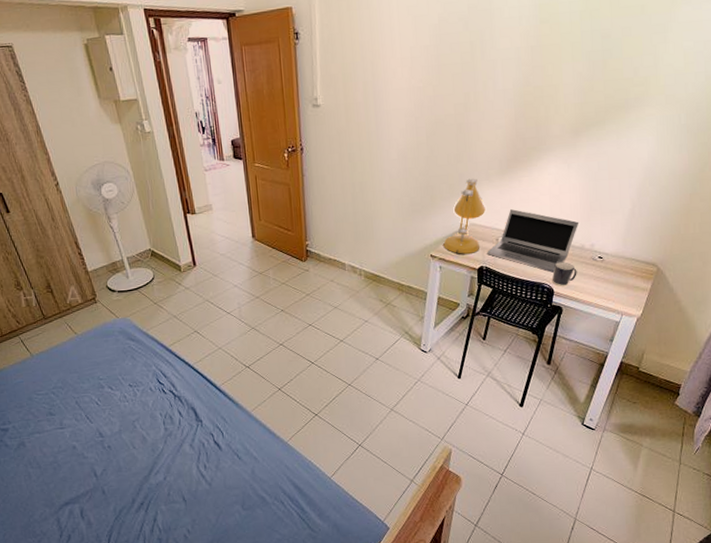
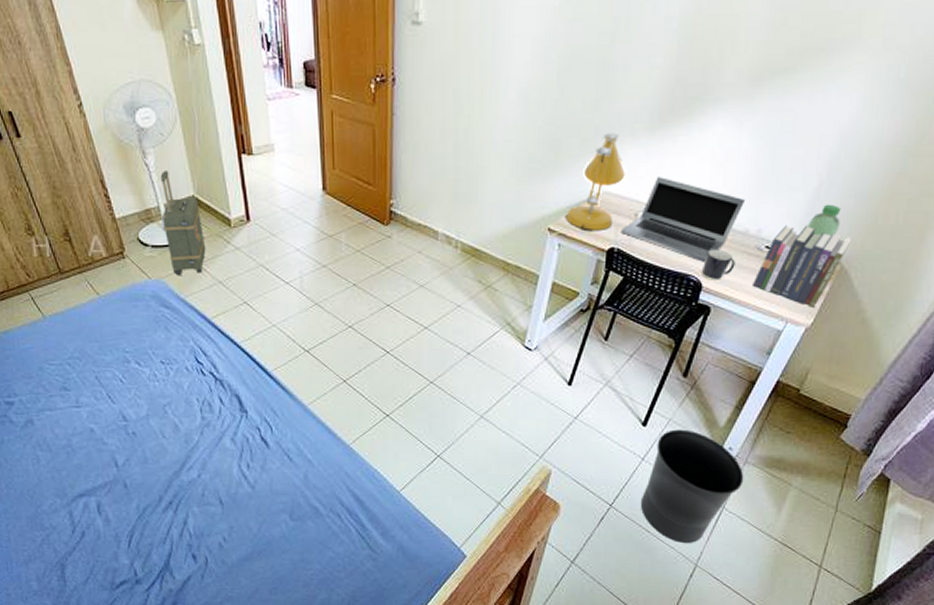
suitcase: none [123,231,162,314] -> present [160,171,206,276]
waste bin: none [525,407,605,501] -> present [640,429,744,543]
books: none [593,238,663,302] -> present [753,225,852,308]
water bottle: none [628,221,653,246] -> present [807,204,841,236]

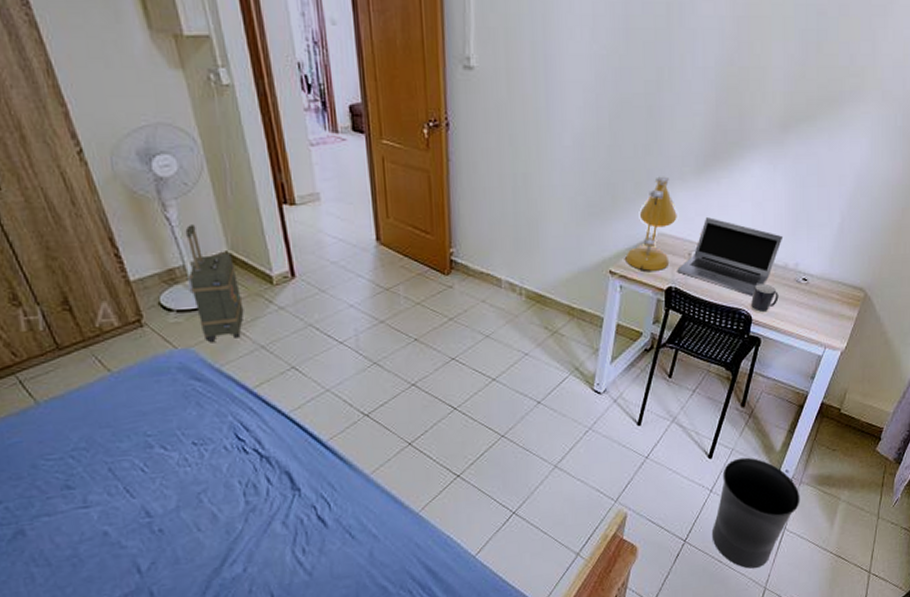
books: present [753,225,852,308] -> none [795,257,872,333]
water bottle: present [807,204,841,236] -> none [835,238,861,267]

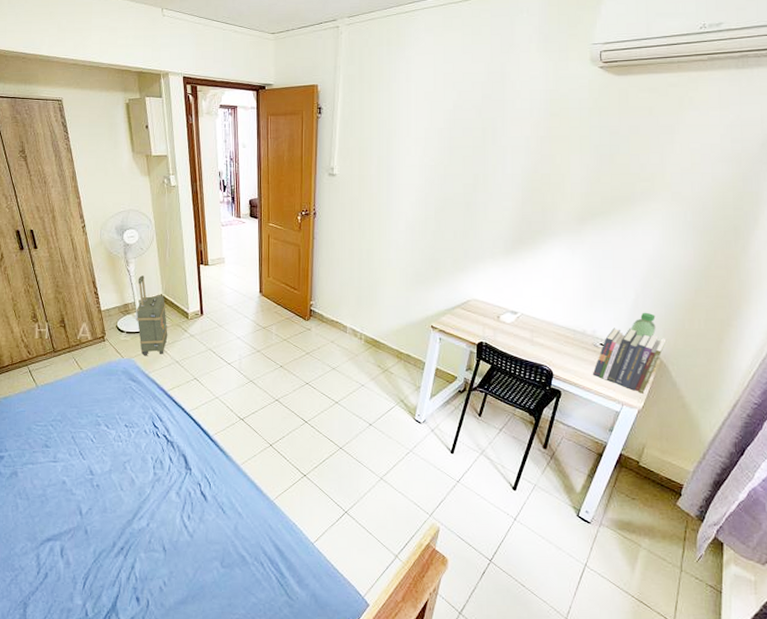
table lamp: present [625,176,677,273] -> none [445,255,488,329]
laptop: present [677,217,784,296] -> none [487,289,582,355]
waste bin: present [711,457,800,569] -> none [515,493,601,598]
mug: present [750,283,779,313] -> none [551,345,578,370]
books: none [795,257,872,333] -> present [593,327,667,394]
water bottle: none [835,238,861,267] -> present [630,312,656,337]

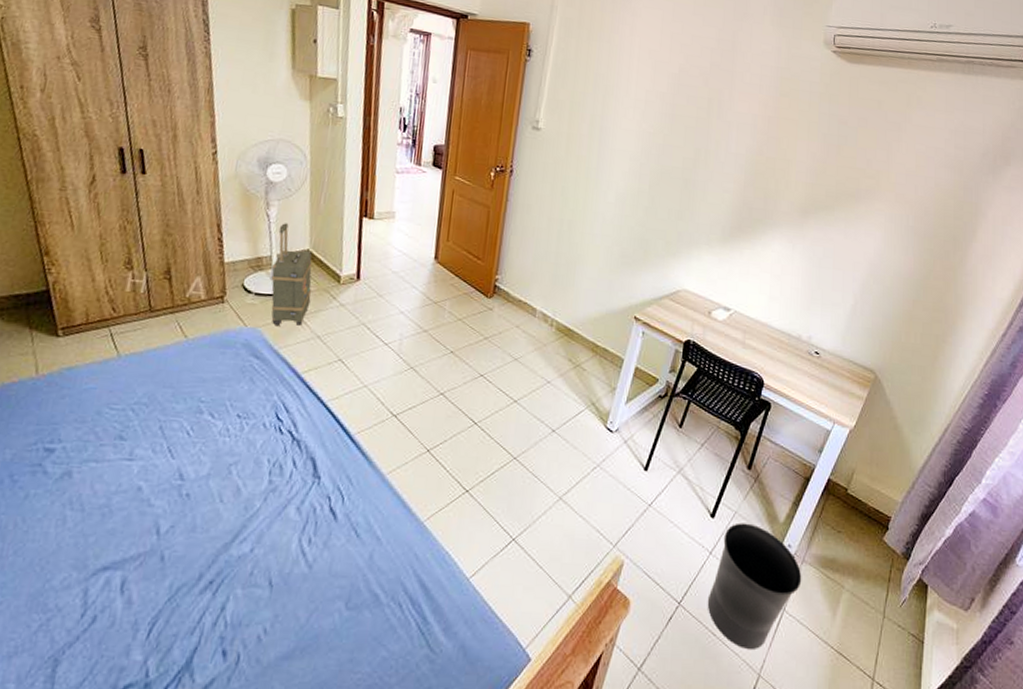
waste bin: none [515,493,601,598] -> present [707,522,802,649]
books: present [593,327,667,394] -> none [806,335,882,411]
water bottle: present [630,312,656,337] -> none [847,320,873,348]

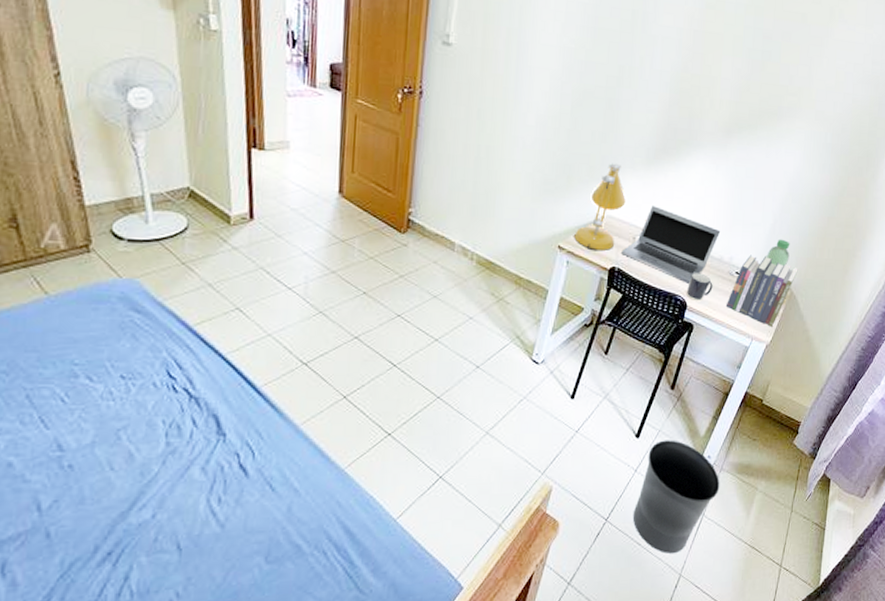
suitcase: present [271,223,312,327] -> none [145,157,197,276]
table lamp: none [650,239,702,324] -> present [574,163,626,251]
laptop: none [697,282,799,361] -> present [621,206,721,284]
mug: none [763,350,791,379] -> present [686,273,713,301]
books: none [806,335,882,411] -> present [726,255,798,327]
water bottle: none [847,320,873,348] -> present [766,239,790,266]

